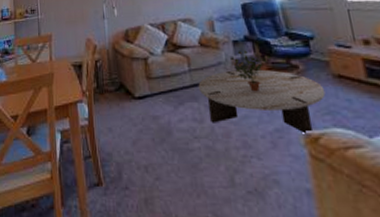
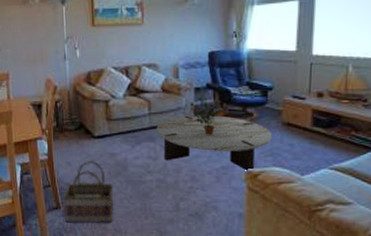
basket: none [104,126,161,205] -> present [63,161,114,224]

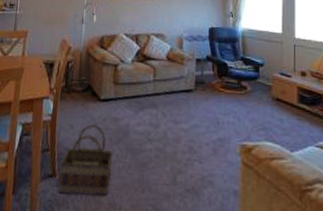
coffee table: present [156,115,272,171] -> none [159,84,264,145]
potted plant: present [191,97,229,135] -> none [192,68,226,106]

